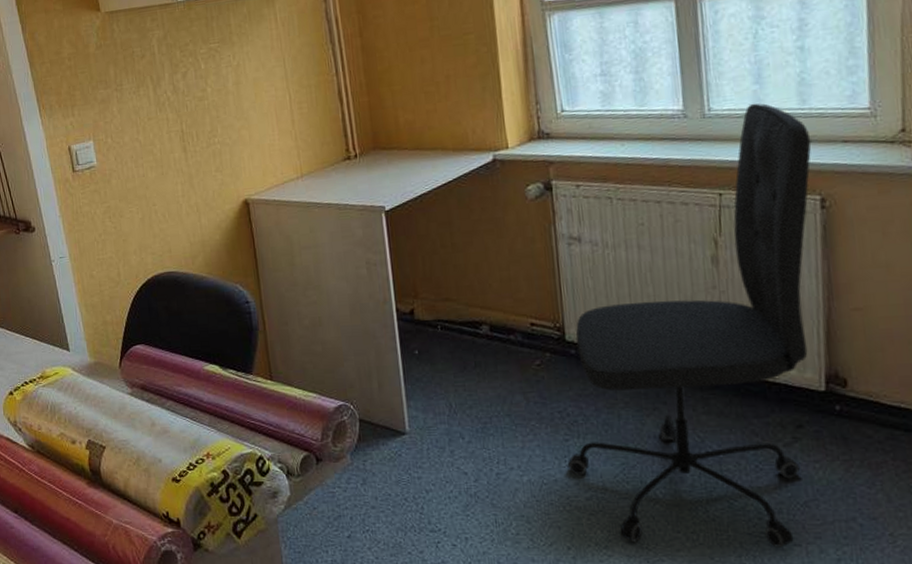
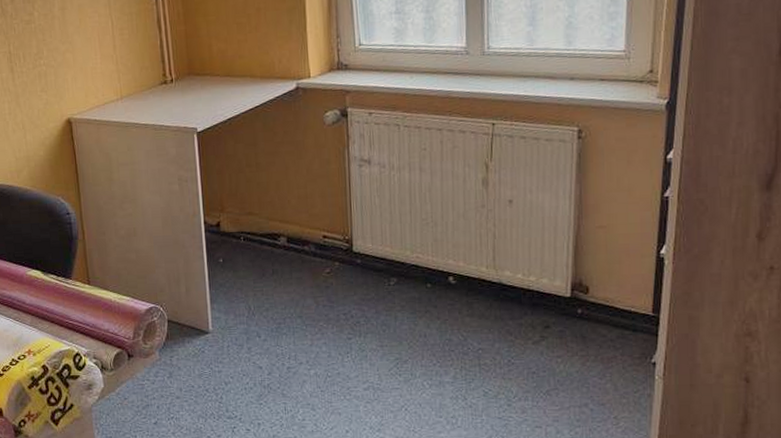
office chair: present [567,103,812,548] -> none [349,43,574,429]

